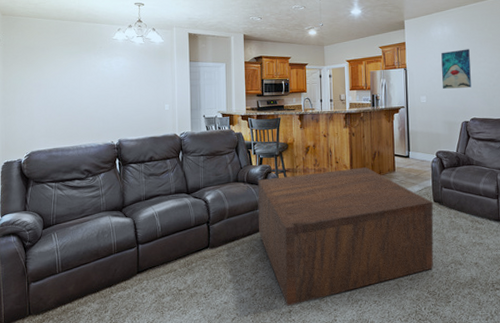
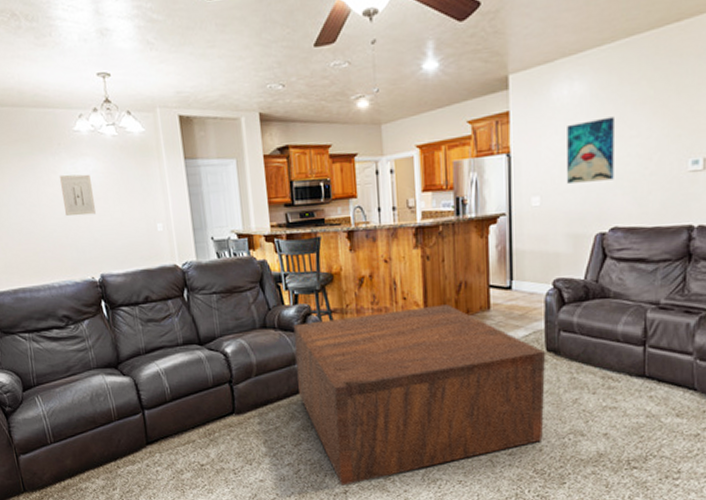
wall art: none [97,68,122,97] -> present [59,174,96,217]

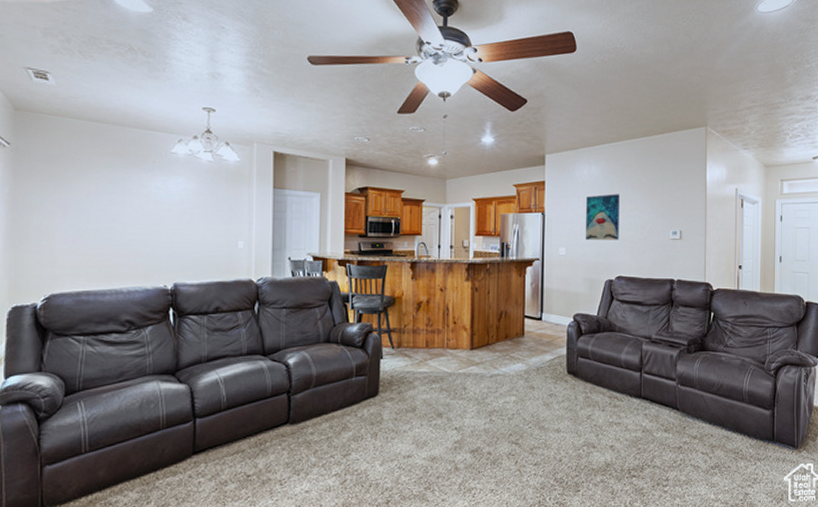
wall art: present [59,174,96,217] -> none [148,189,181,228]
coffee table: present [293,304,546,486] -> none [354,330,567,496]

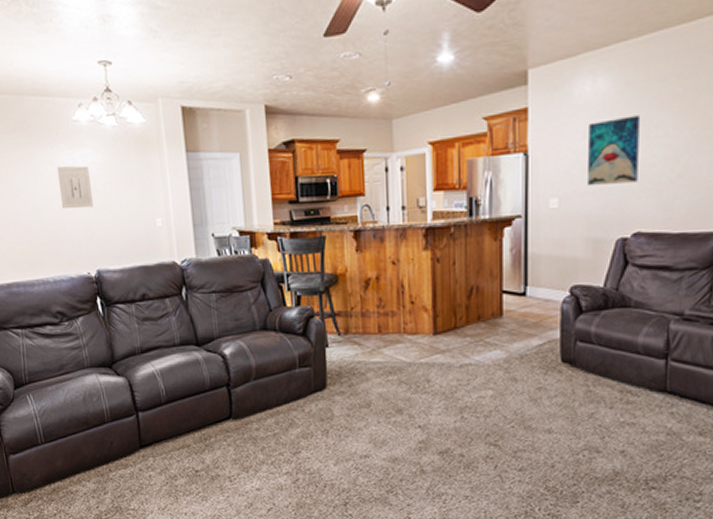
wall art: none [148,189,181,228] -> present [56,165,94,209]

